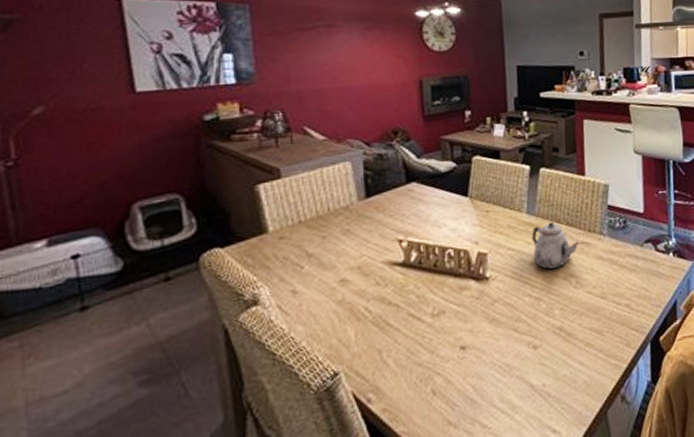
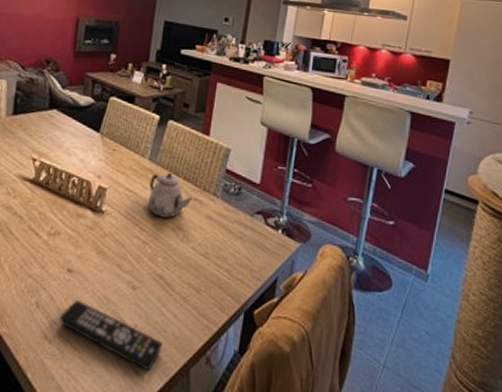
remote control: none [460,375,575,427] -> present [58,300,163,371]

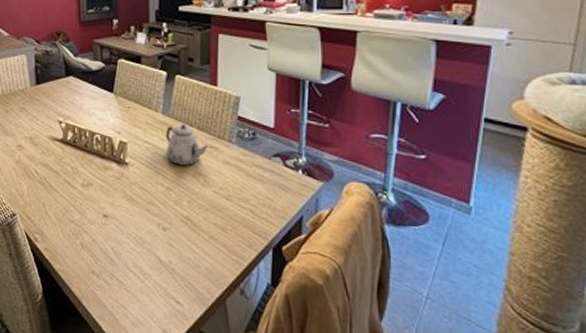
remote control: present [58,300,163,371] -> none [102,241,198,301]

